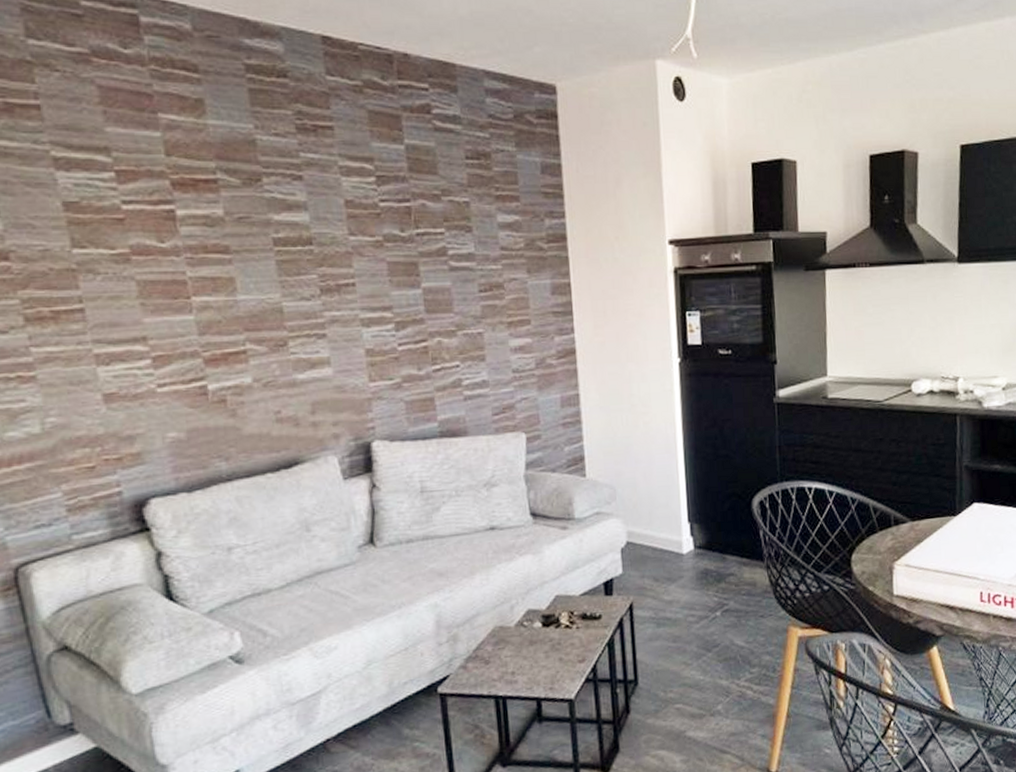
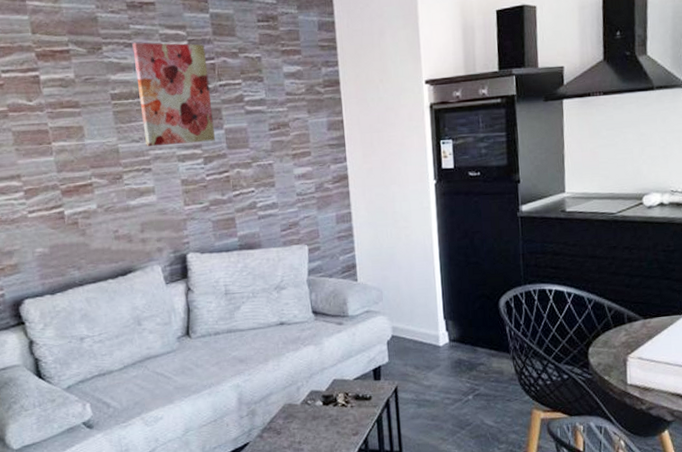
wall art: none [303,175,410,306] -> present [132,42,215,146]

